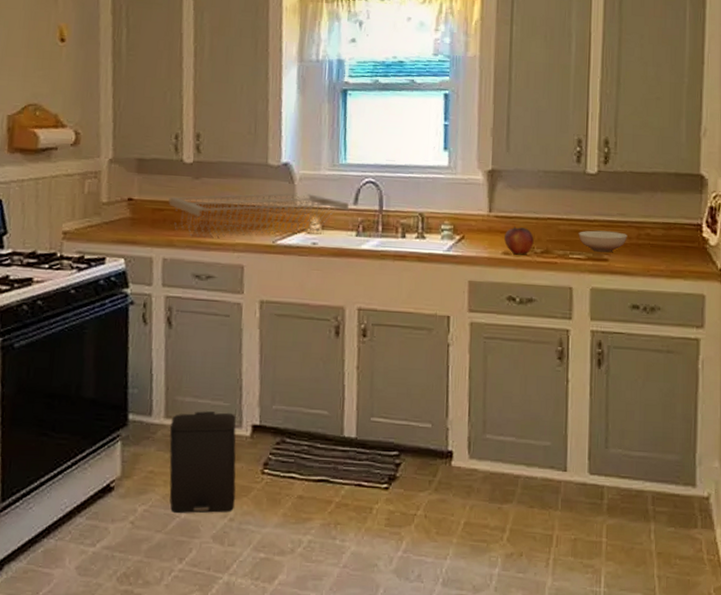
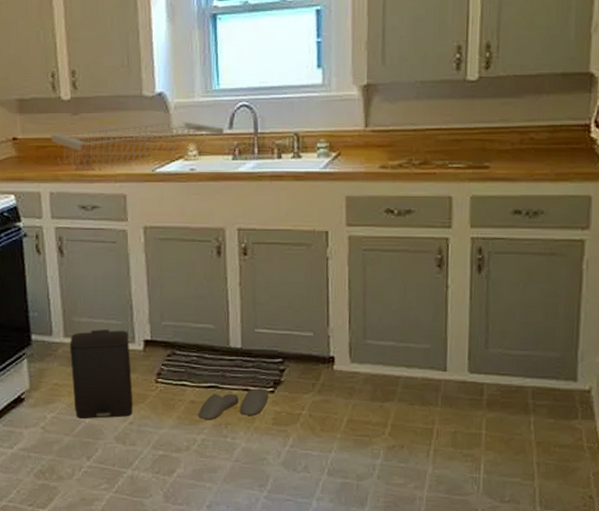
slippers: none [305,484,383,519] -> present [198,388,269,420]
fruit: present [504,226,534,255] -> none [381,139,412,168]
bowl: present [578,230,628,253] -> none [458,138,510,160]

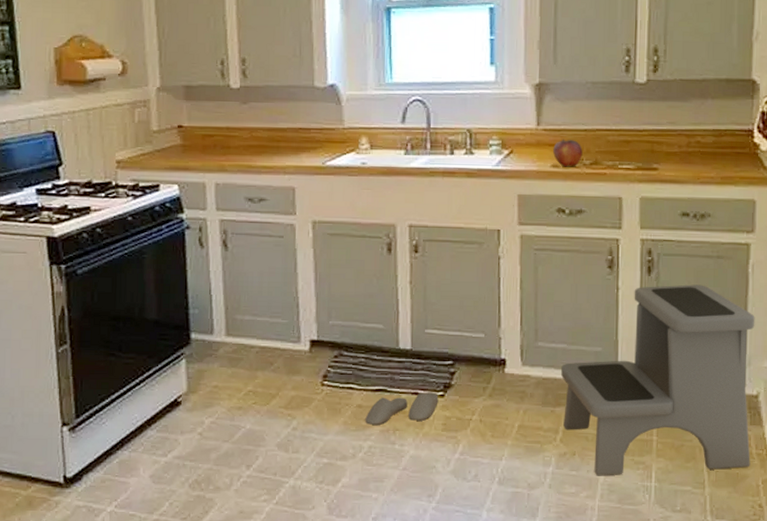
dish rack: present [51,120,224,172] -> none [218,113,396,162]
pedal bin: present [69,329,133,419] -> none [231,328,297,424]
fruit: none [381,139,412,168] -> present [553,138,583,167]
step stool: none [389,282,589,468] -> present [560,284,755,476]

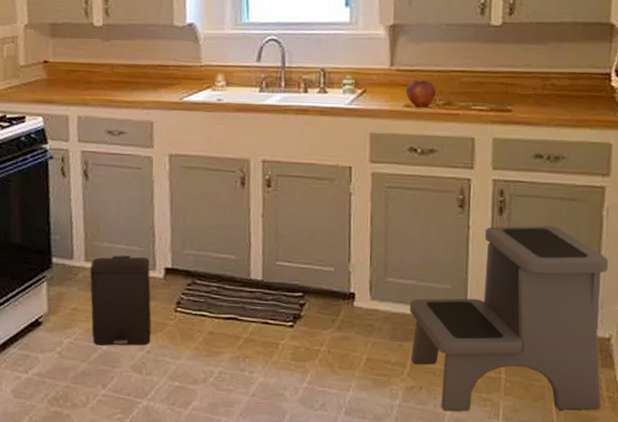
pedal bin: none [231,328,297,424] -> present [89,255,152,346]
slippers: present [365,392,439,426] -> none [216,322,288,353]

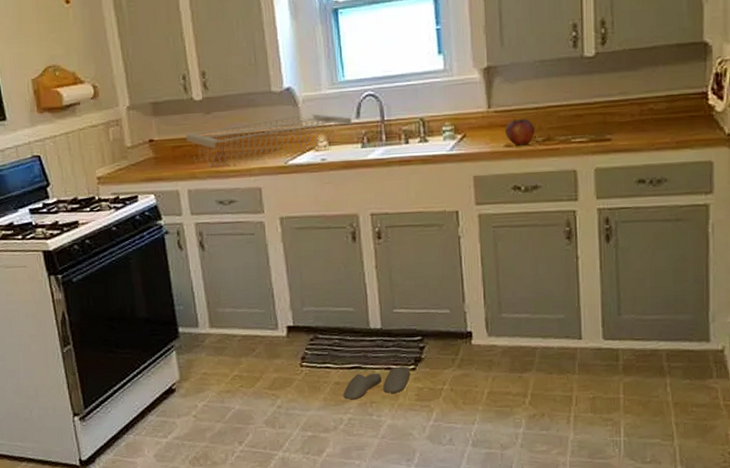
dish rack: none [81,51,252,97] -> present [185,113,352,169]
pedal bin: present [89,255,152,346] -> none [215,318,280,405]
slippers: none [216,322,288,353] -> present [343,366,411,400]
step stool: present [409,225,609,412] -> none [525,248,719,434]

